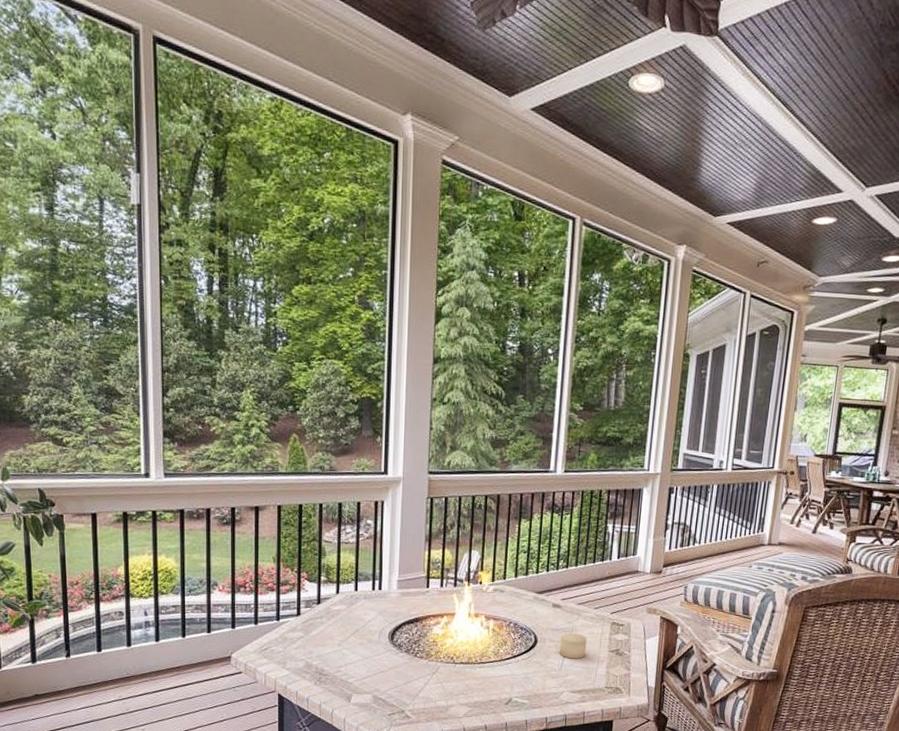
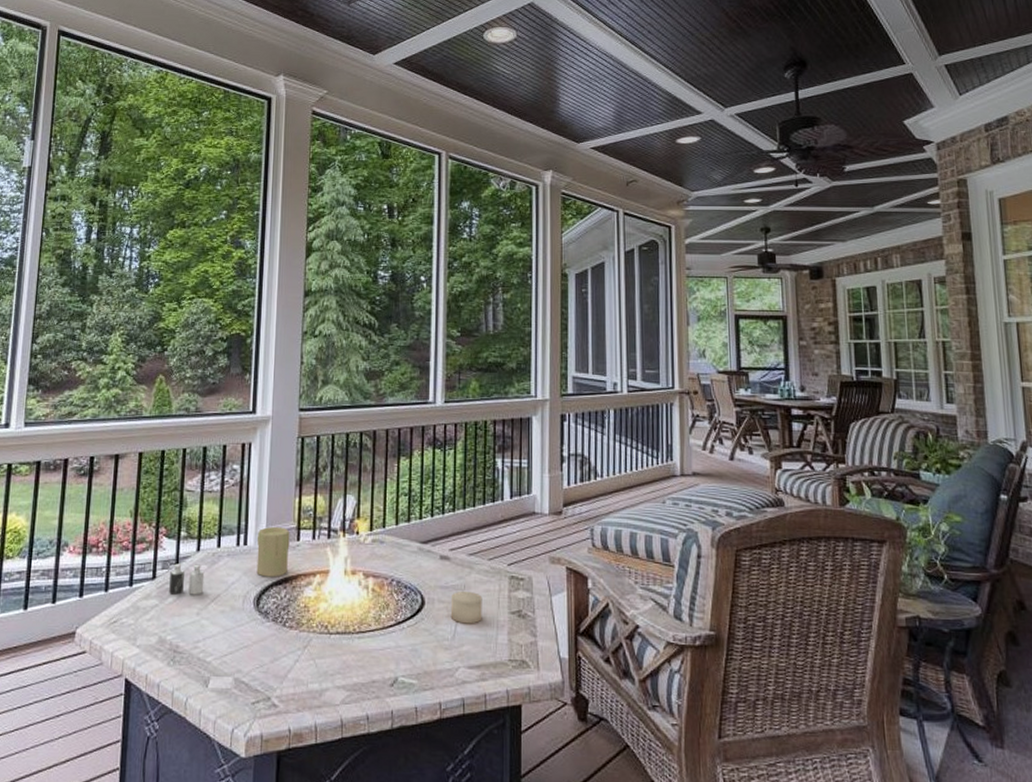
candle: none [313,603,344,630] -> present [169,563,205,595]
candle: none [390,575,420,617] -> present [256,526,290,577]

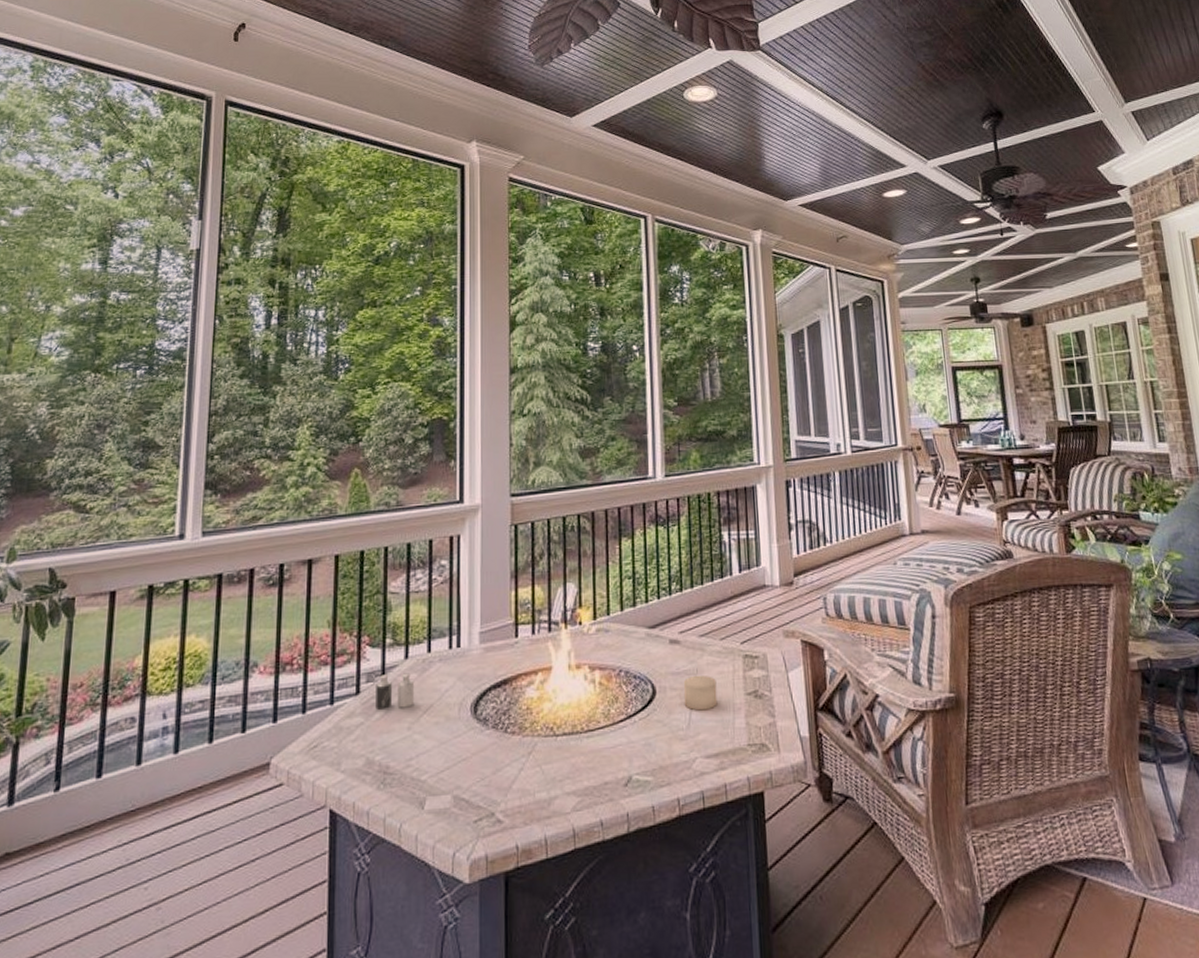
candle: present [256,526,290,577] -> none [471,623,507,681]

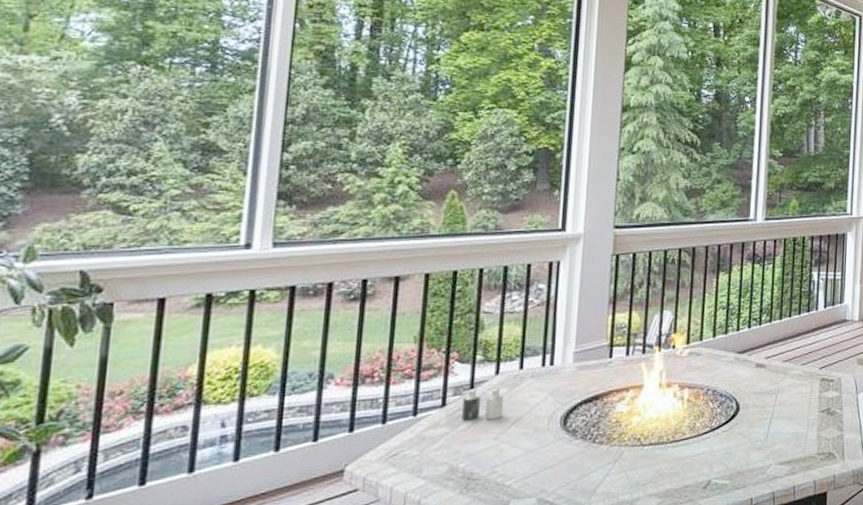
candle: present [683,675,718,711] -> none [764,394,795,425]

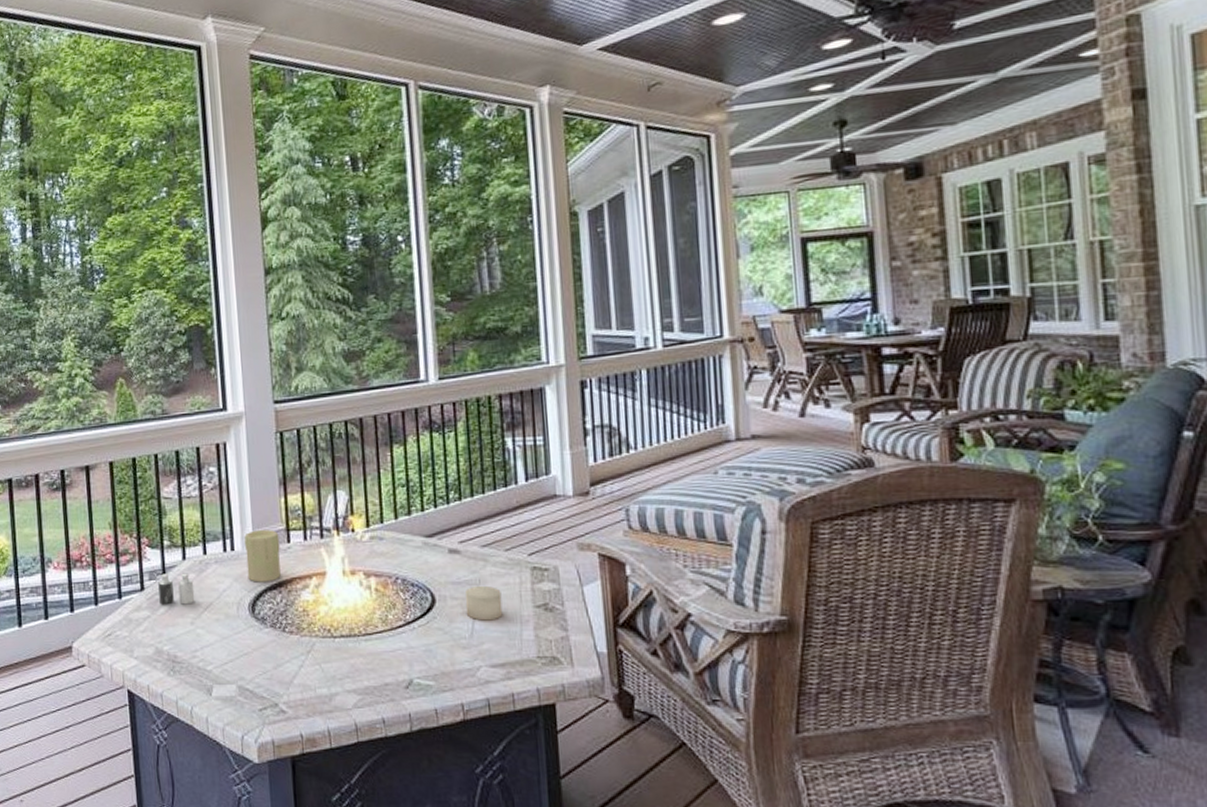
candle: none [564,344,602,396] -> present [244,529,281,582]
candle: none [764,394,795,425] -> present [464,585,503,621]

